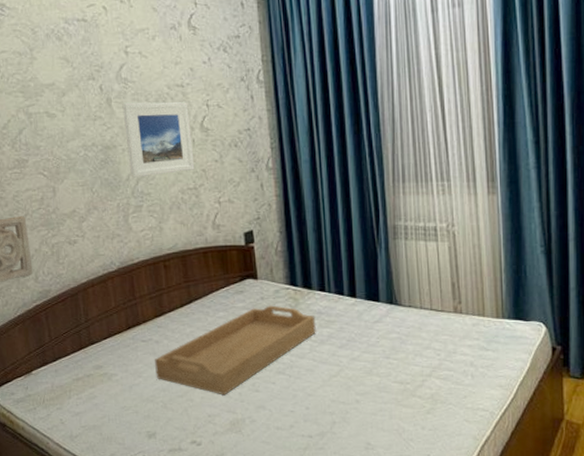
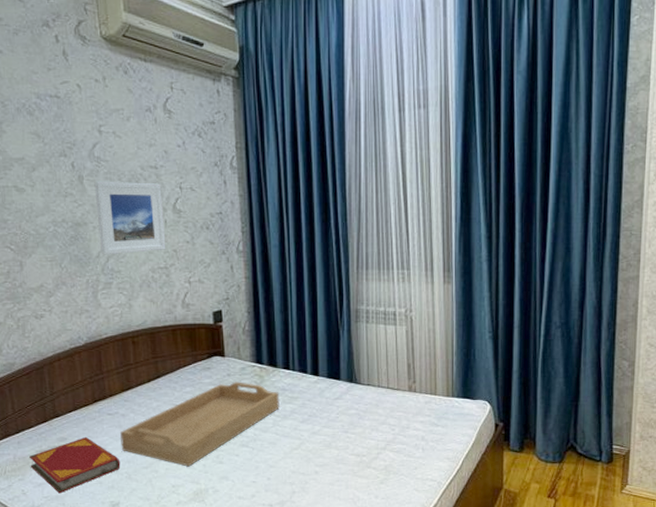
hardback book: none [67,365,156,423] -> present [29,437,121,494]

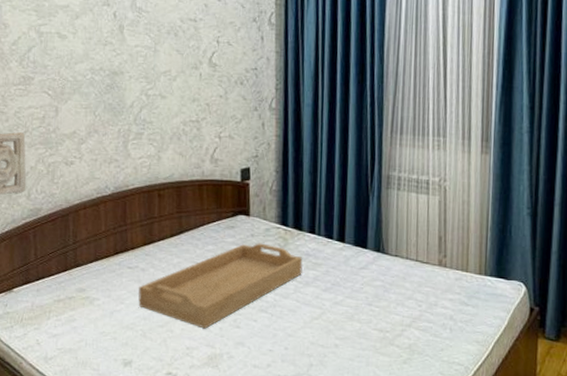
hardback book: present [29,437,121,494] -> none [47,290,136,347]
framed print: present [94,181,166,255] -> none [133,31,200,106]

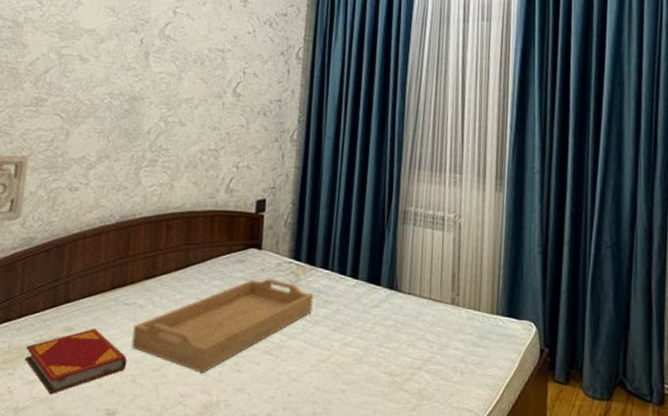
hardback book: none [47,290,136,347] -> present [24,329,128,395]

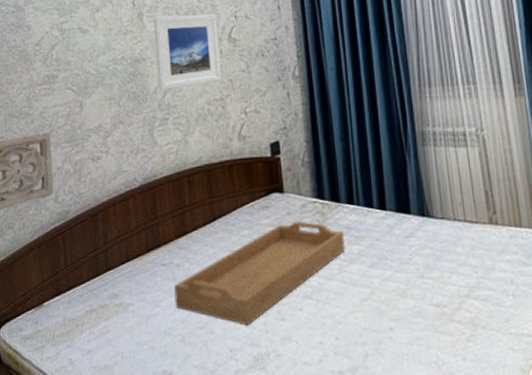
hardback book: present [24,329,128,395] -> none [79,293,174,363]
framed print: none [152,58,226,132] -> present [153,14,222,90]

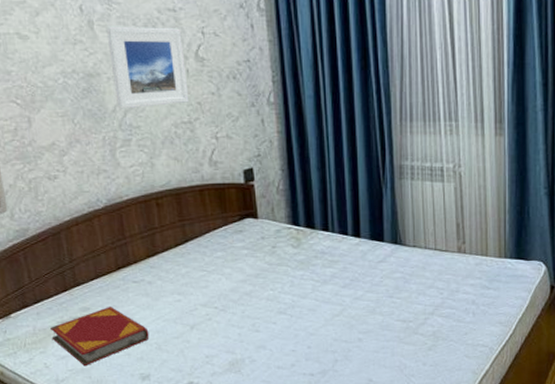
hardback book: none [79,293,174,363] -> present [50,307,149,367]
serving tray: present [174,221,345,326] -> none [148,245,319,336]

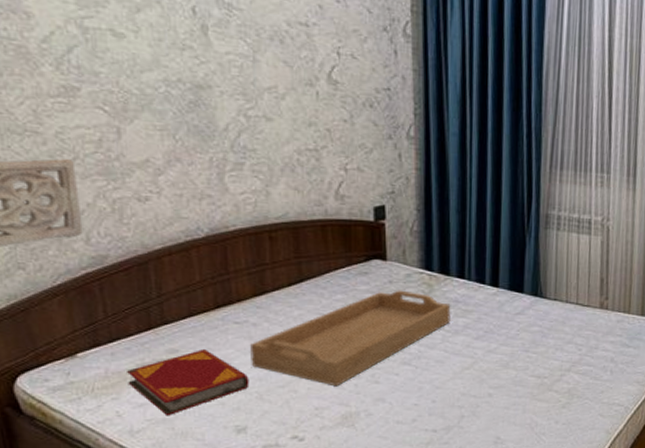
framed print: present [106,26,189,109] -> none [223,33,317,129]
serving tray: none [148,245,319,336] -> present [250,290,451,387]

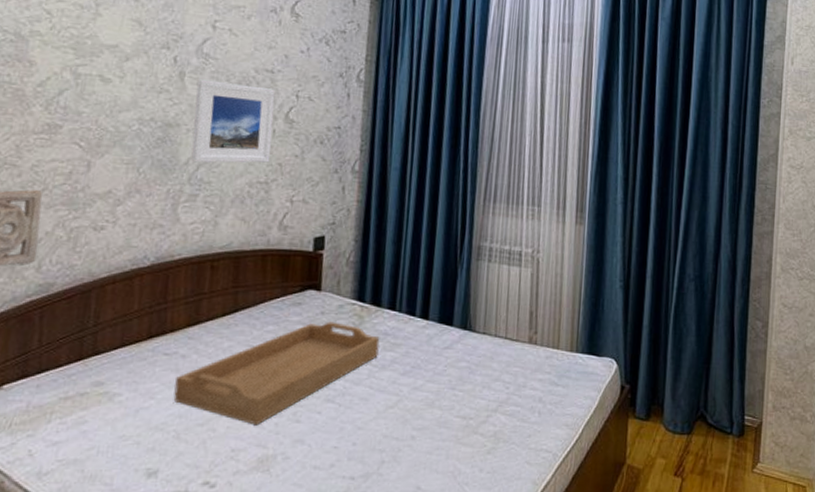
hardback book: present [127,349,249,416] -> none [46,382,170,457]
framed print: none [223,33,317,129] -> present [191,79,276,163]

